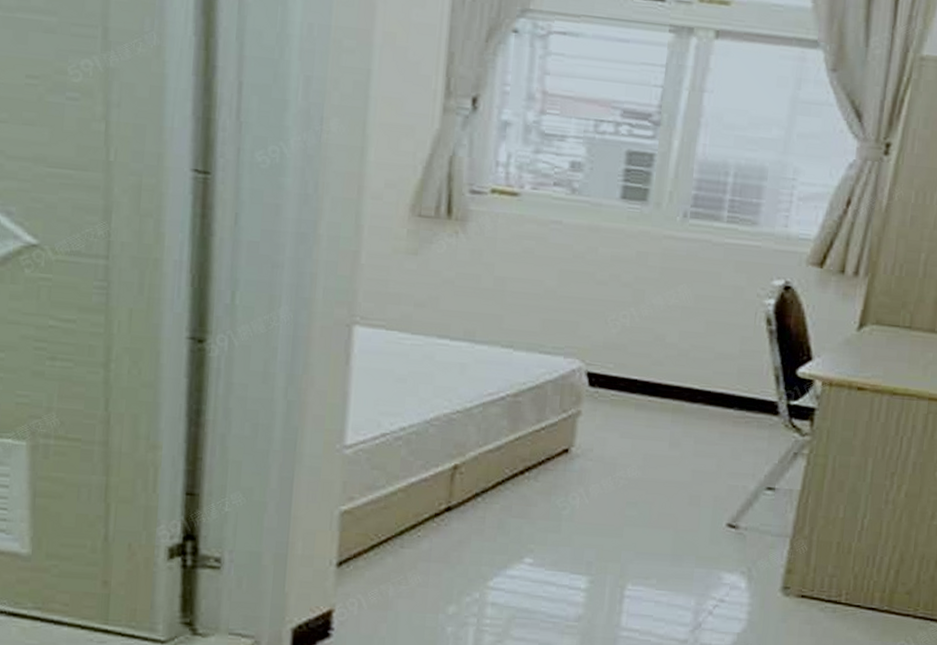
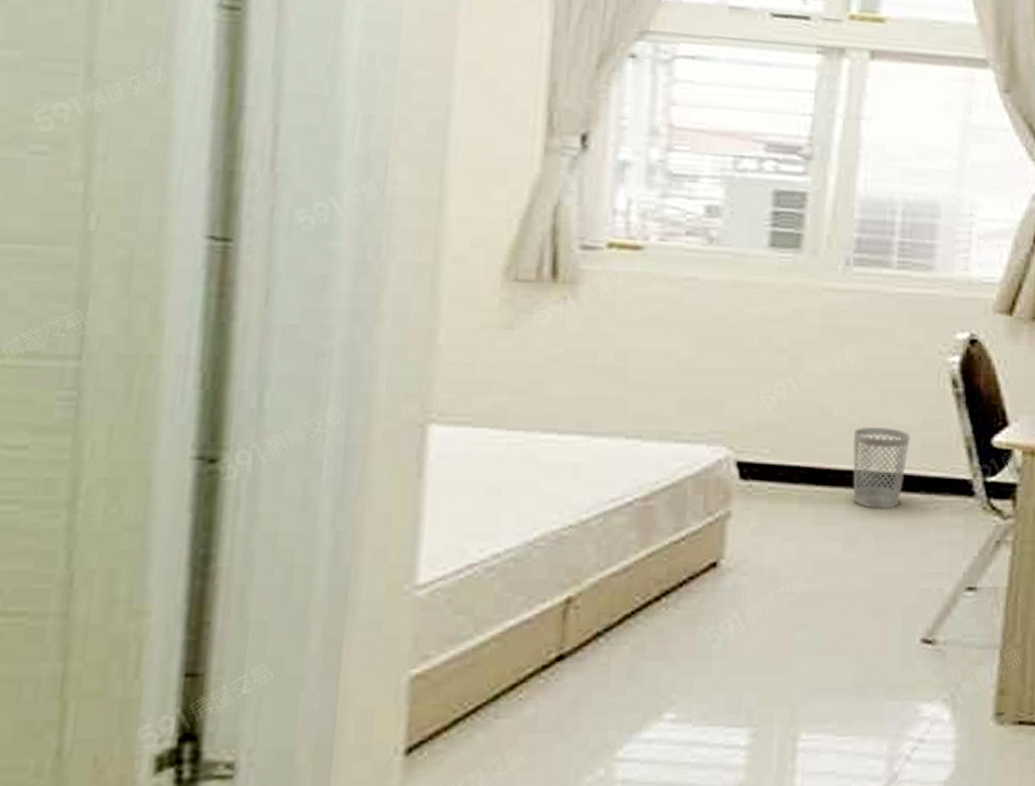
wastebasket: none [679,351,729,420] -> present [852,426,910,509]

